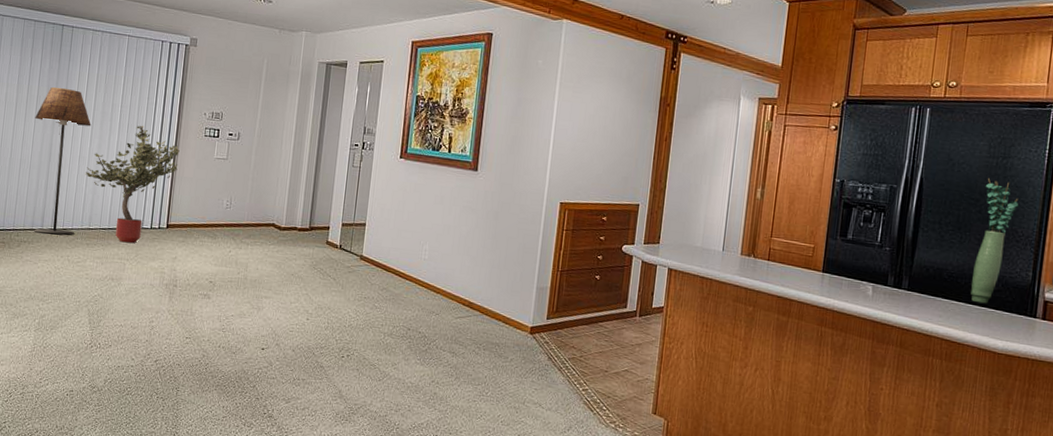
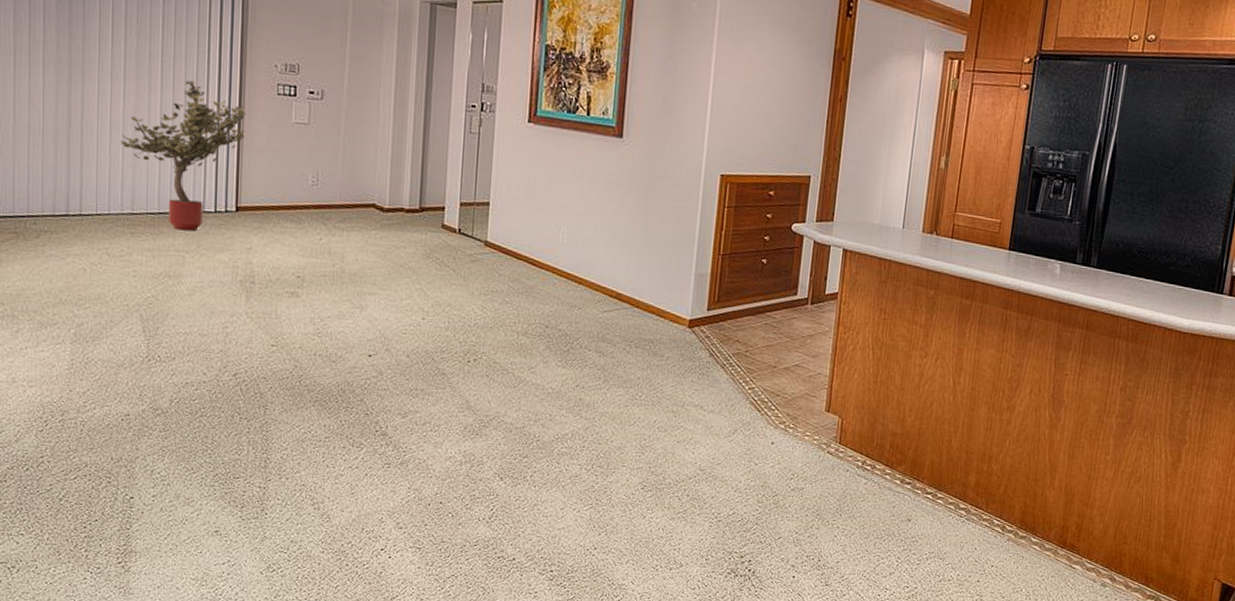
floor lamp: present [34,87,91,236] -> none [43,28,123,223]
vase: present [970,177,1019,304] -> none [1159,143,1213,281]

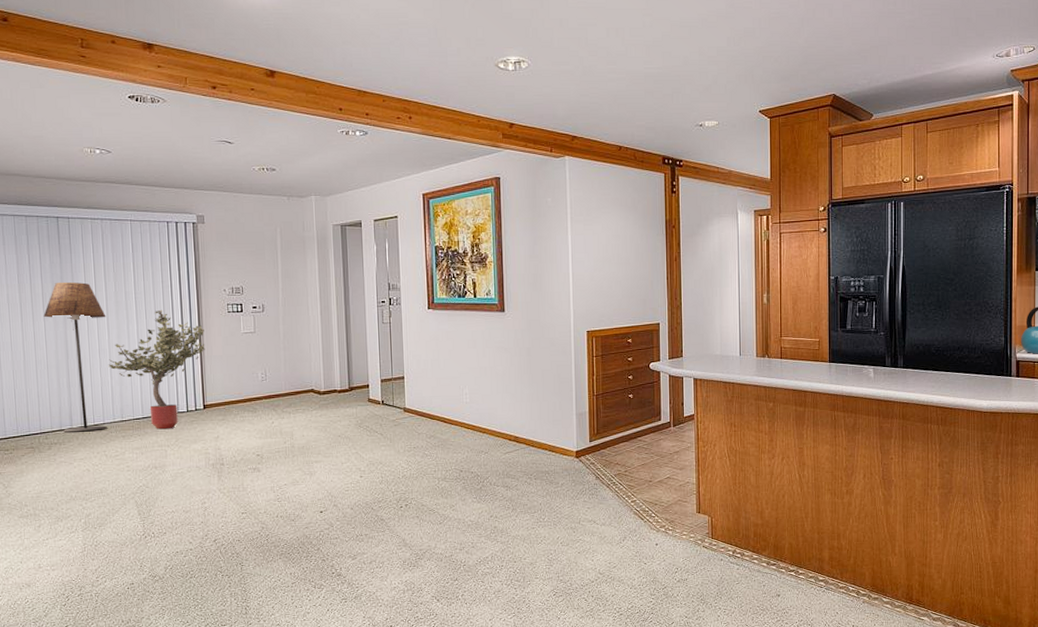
floor lamp: none [43,28,123,223] -> present [43,281,107,433]

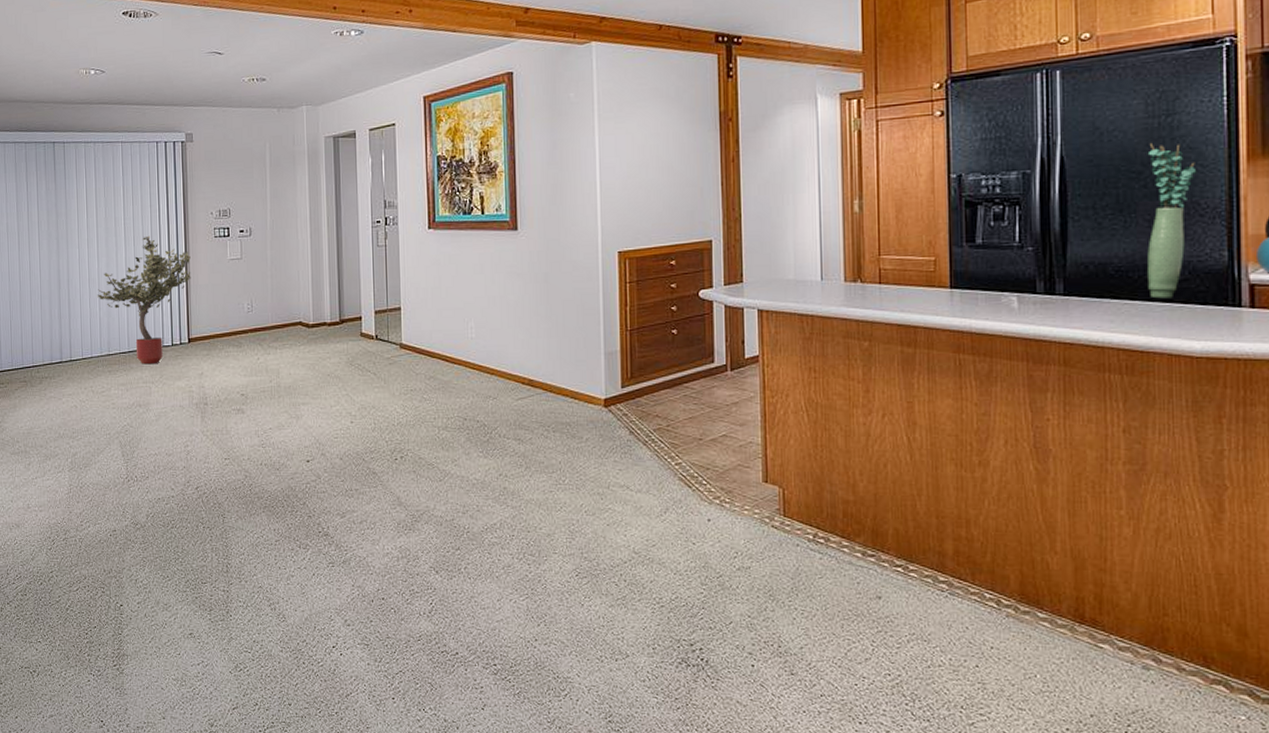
floor lamp: present [43,281,107,433] -> none [39,208,96,366]
vase: none [955,258,987,371] -> present [1146,142,1197,299]

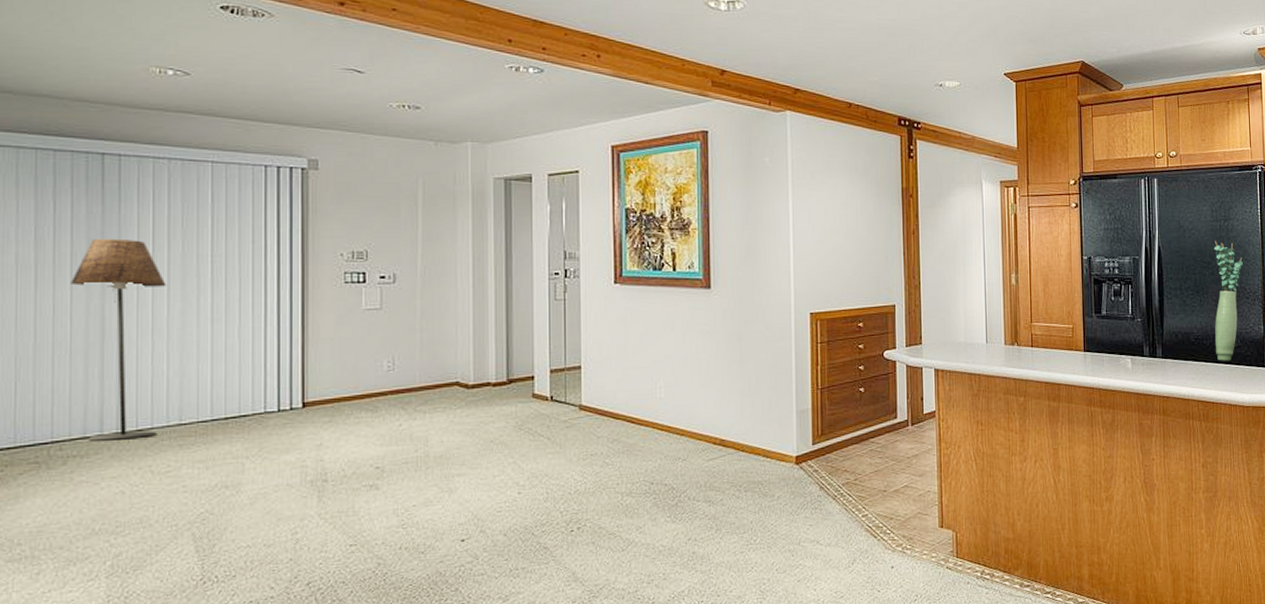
floor lamp: none [39,208,96,366] -> present [70,238,167,441]
potted tree: present [97,235,191,365] -> none [164,277,310,436]

